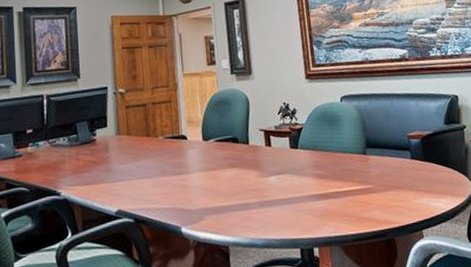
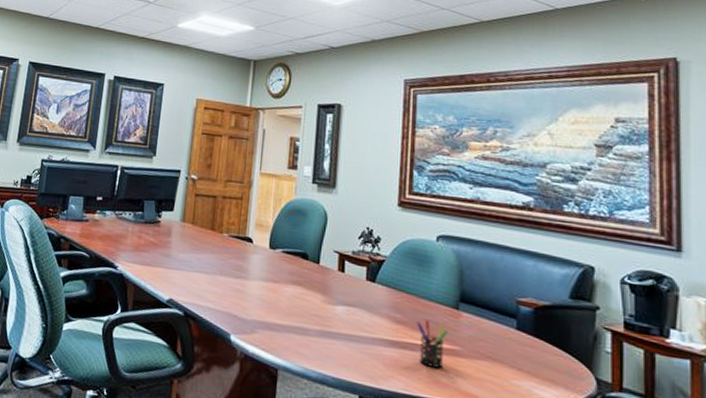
pen holder: none [336,169,362,208] -> present [417,320,448,368]

